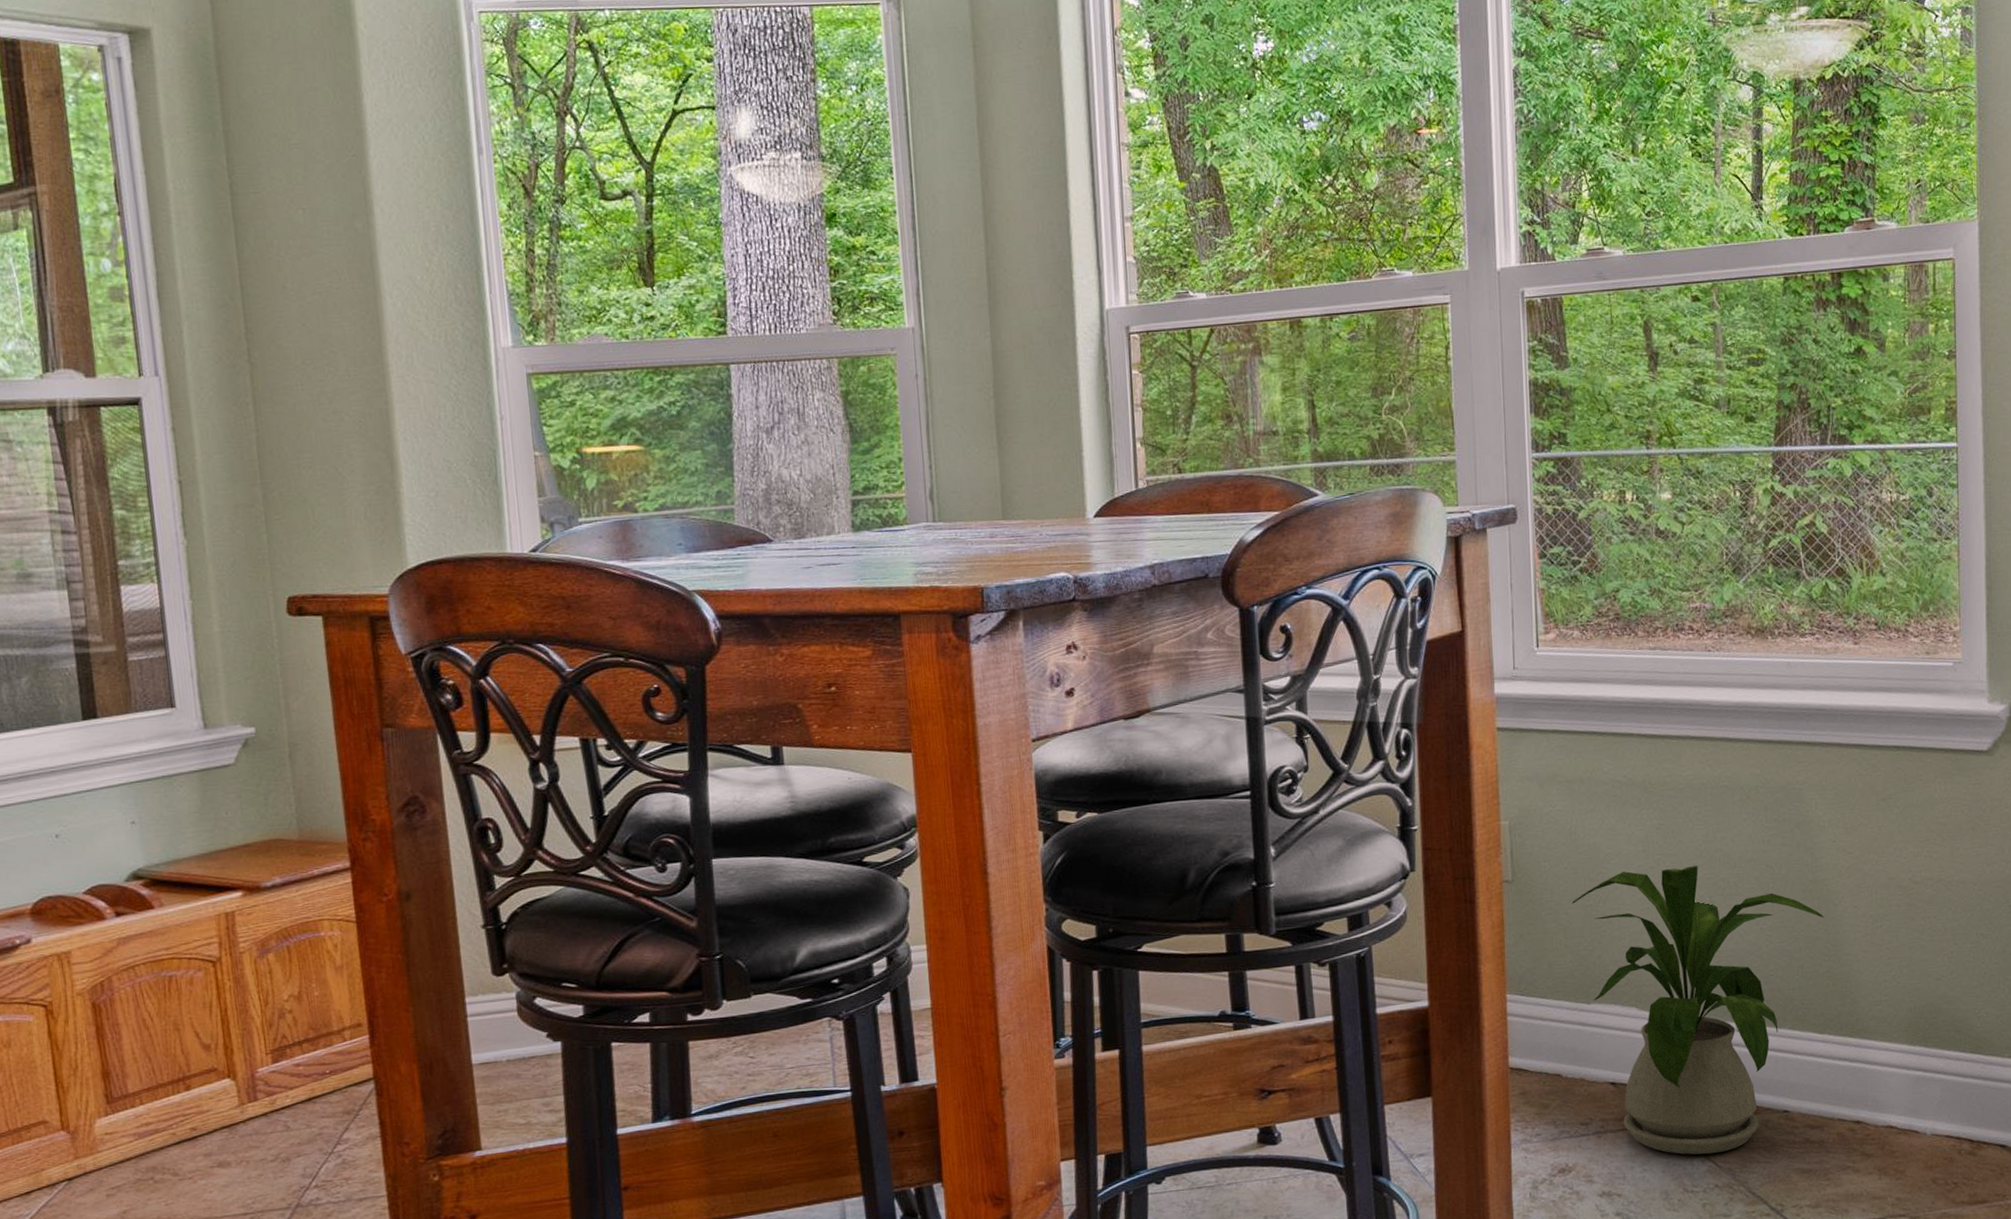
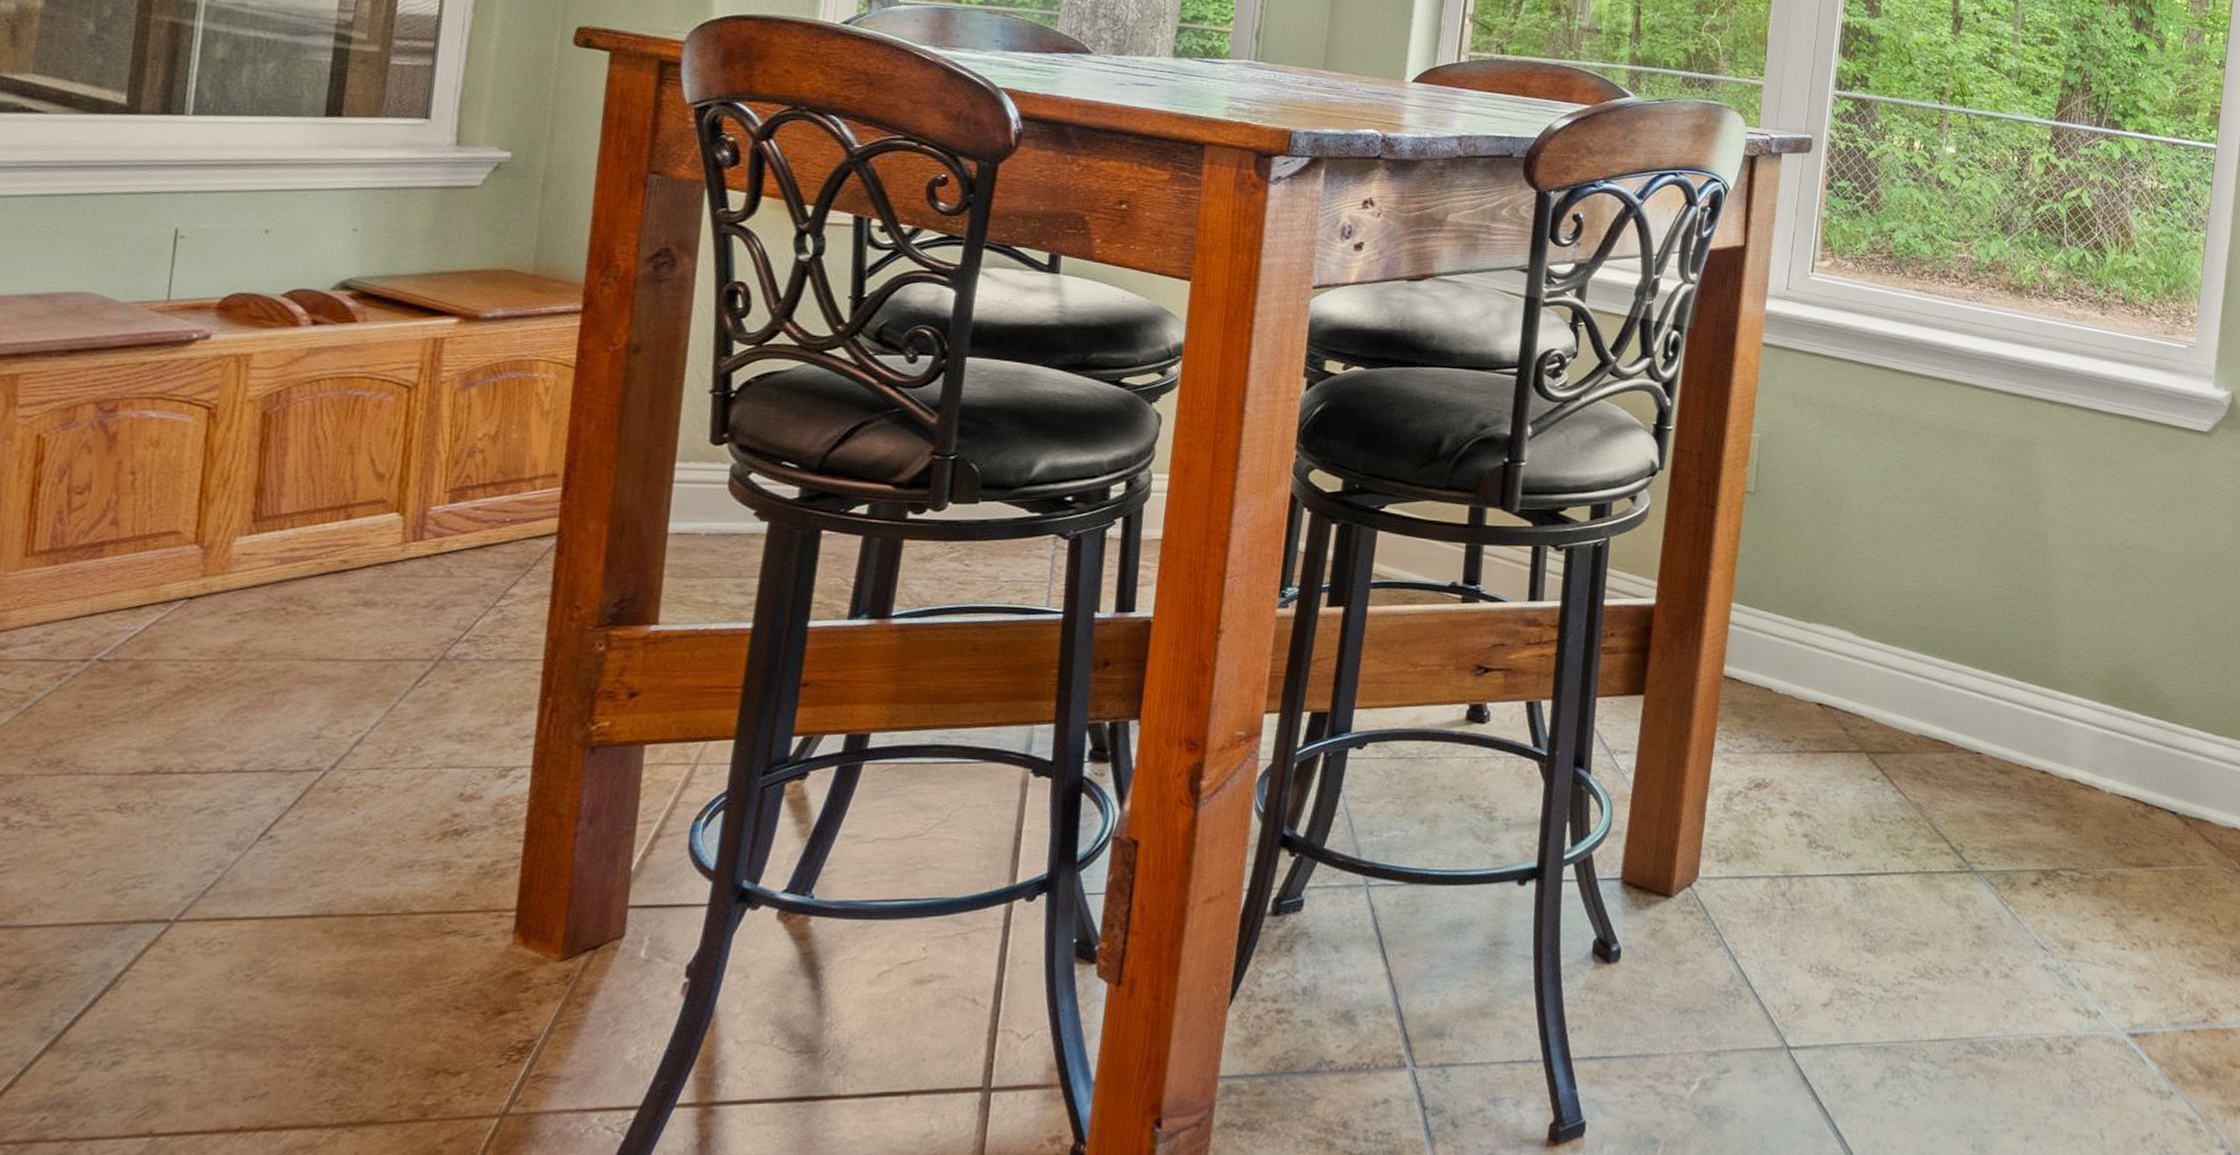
house plant: present [1571,865,1825,1155] -> none [1807,498,2040,787]

